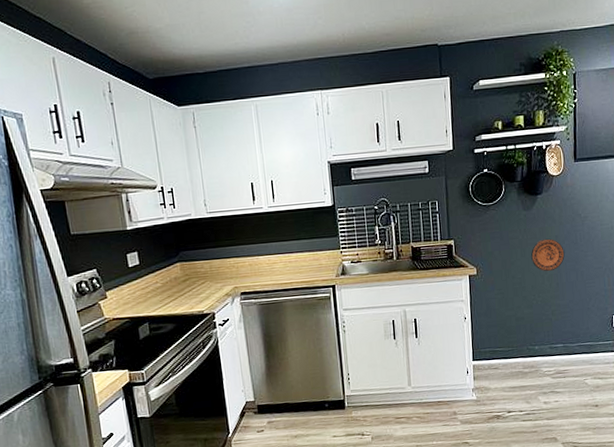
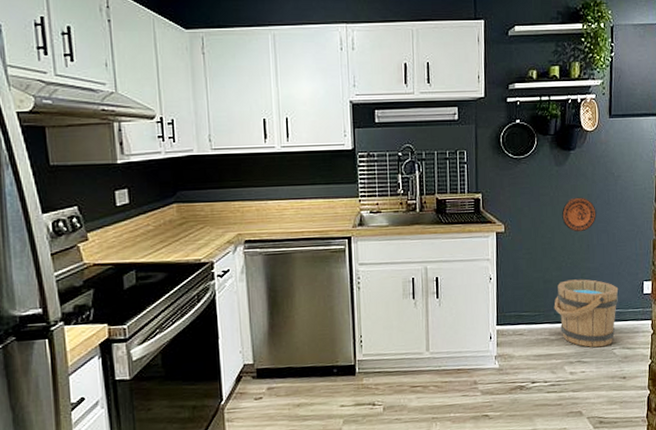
bucket: none [526,315,589,379] -> present [554,279,619,348]

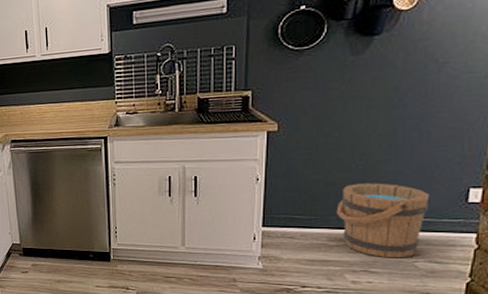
decorative plate: present [562,197,597,232] -> none [355,90,406,131]

